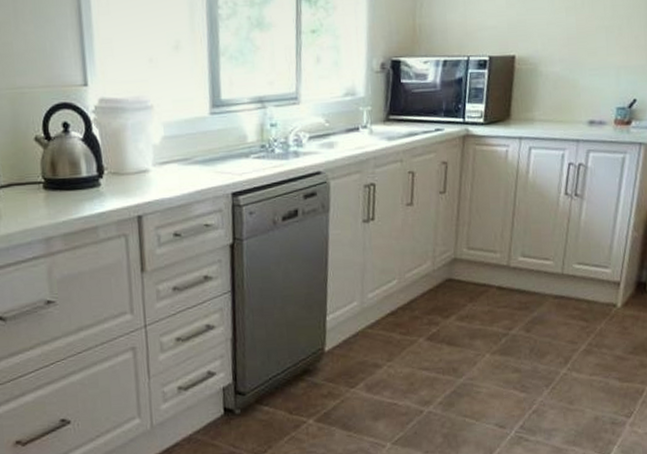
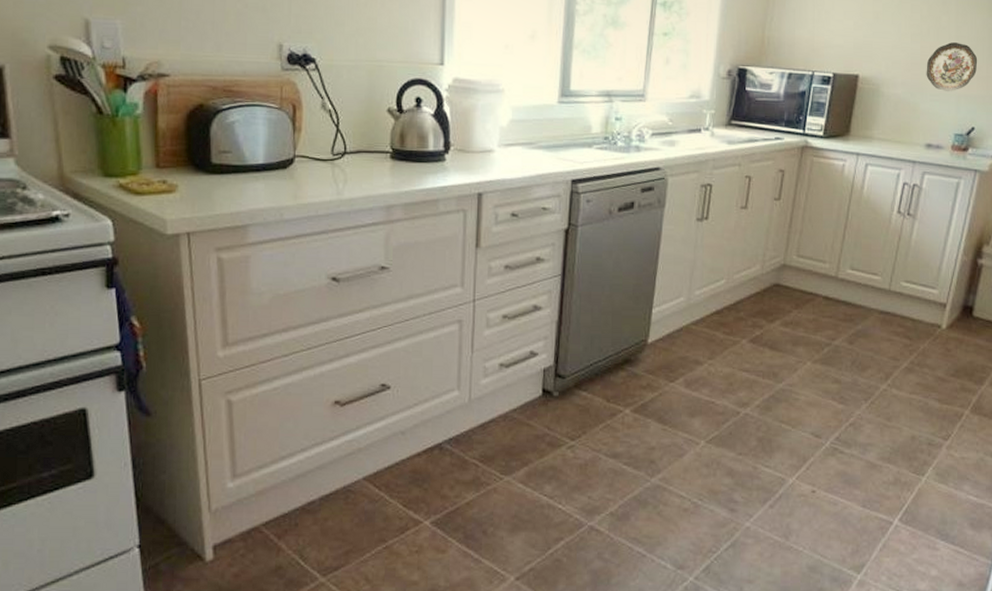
decorative plate: none [583,12,635,64] -> present [926,42,978,91]

